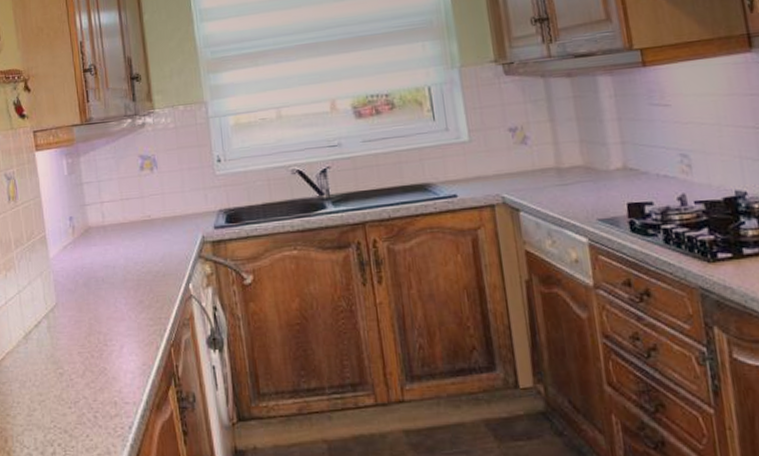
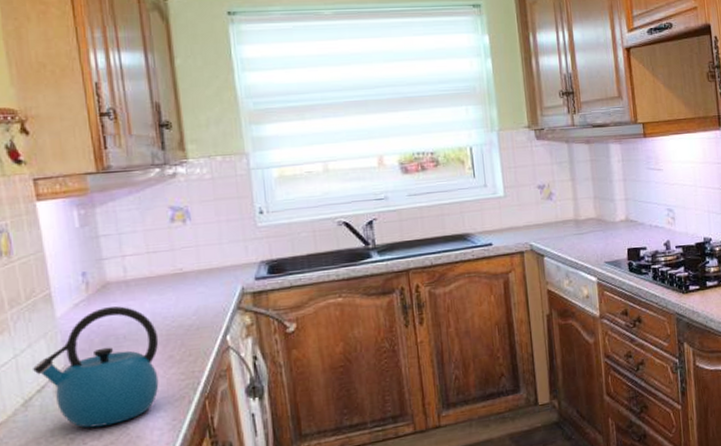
kettle: none [32,250,131,365] -> present [33,306,159,428]

